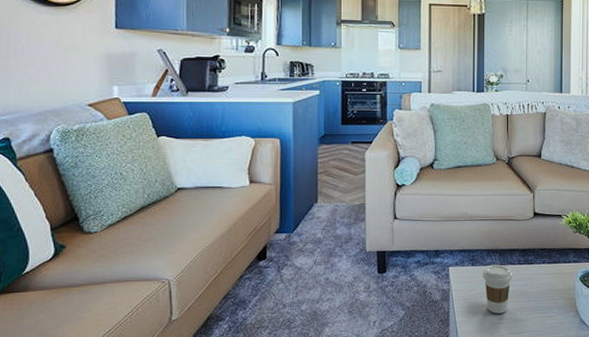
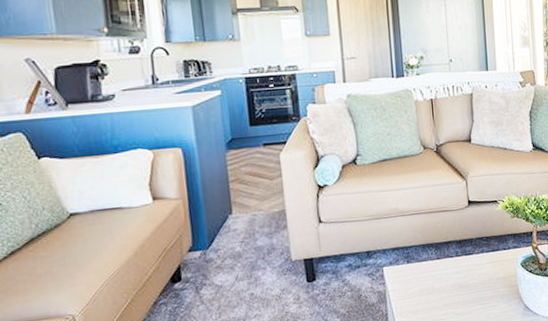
coffee cup: present [482,264,513,314] -> none [418,258,452,310]

